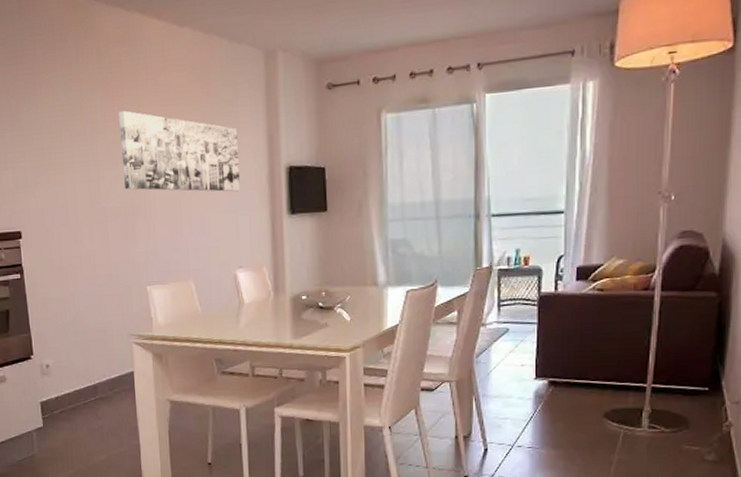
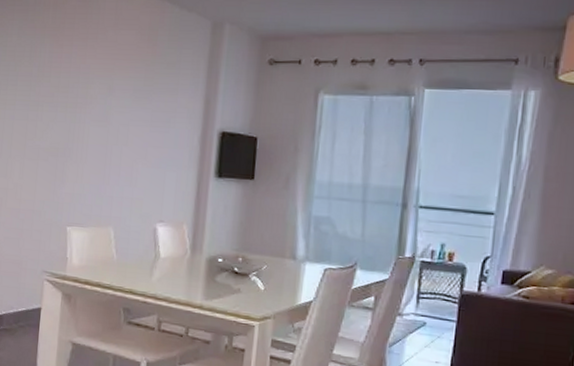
wall art: present [119,110,241,192] -> none [61,59,176,149]

